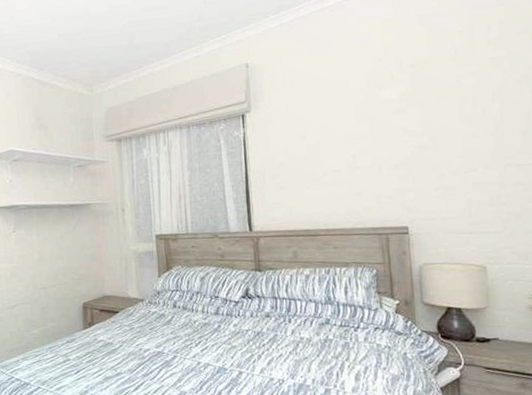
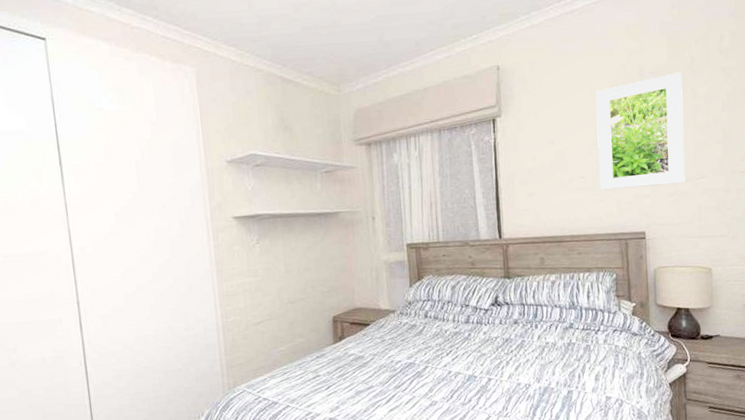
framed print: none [350,64,452,185] -> present [595,72,685,191]

